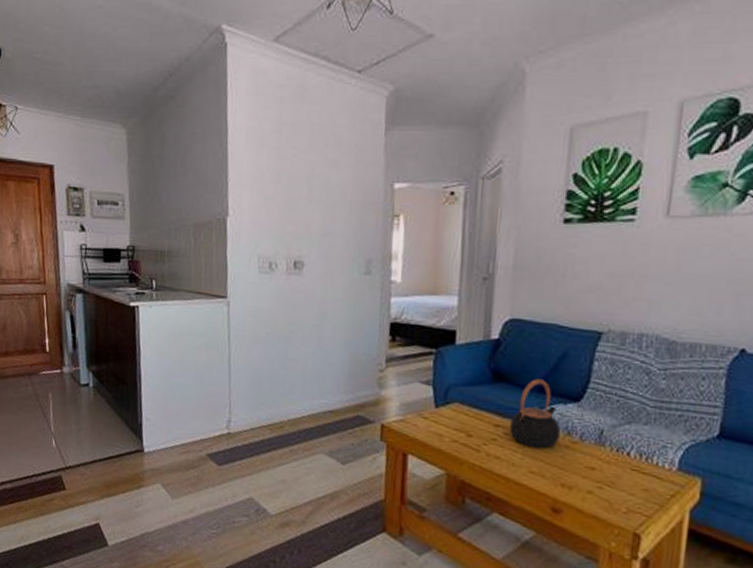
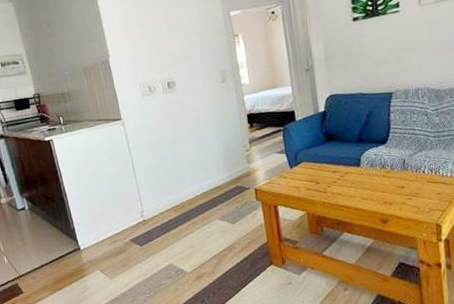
teapot: present [510,379,560,449] -> none [343,133,377,182]

